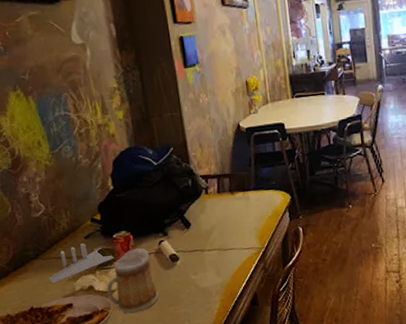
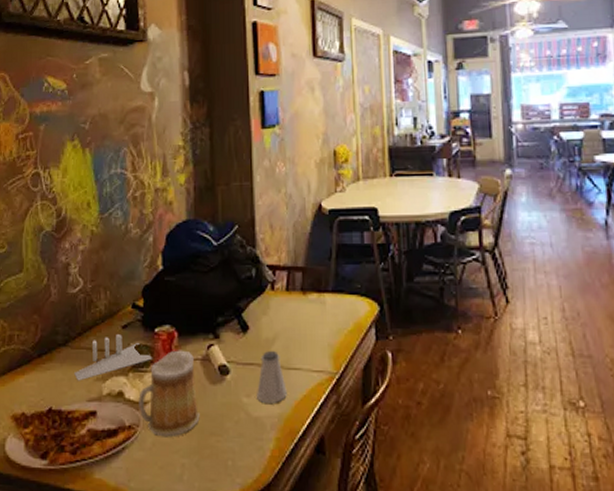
saltshaker: none [202,239,226,277] -> present [257,351,287,403]

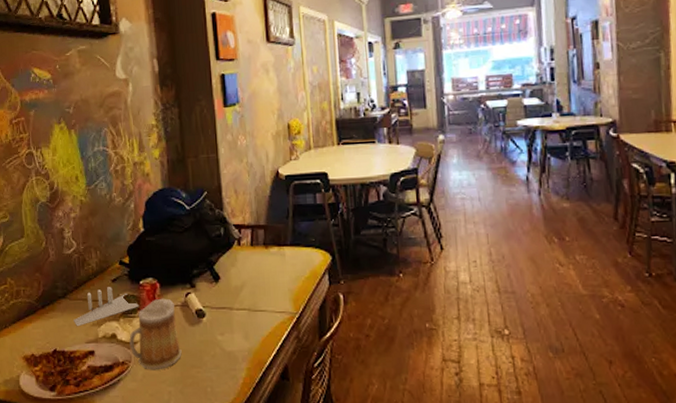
saltshaker: present [257,351,287,403] -> none [229,297,255,340]

